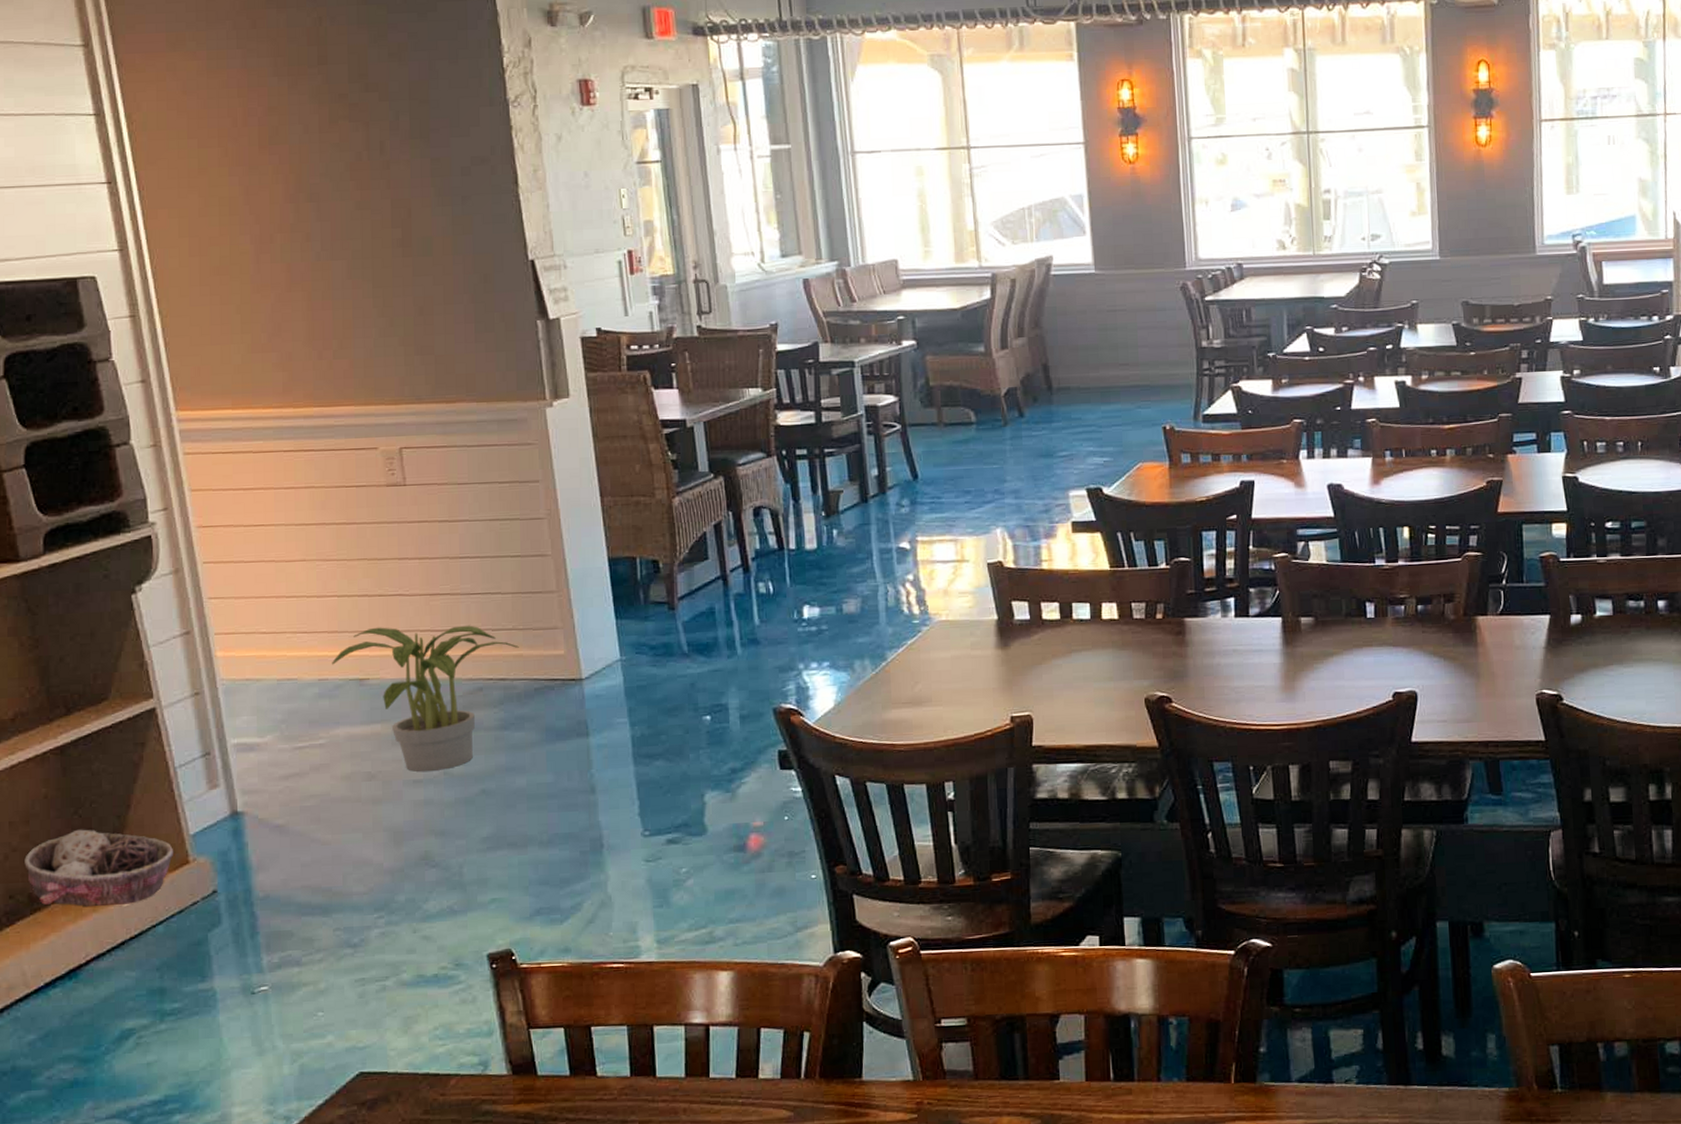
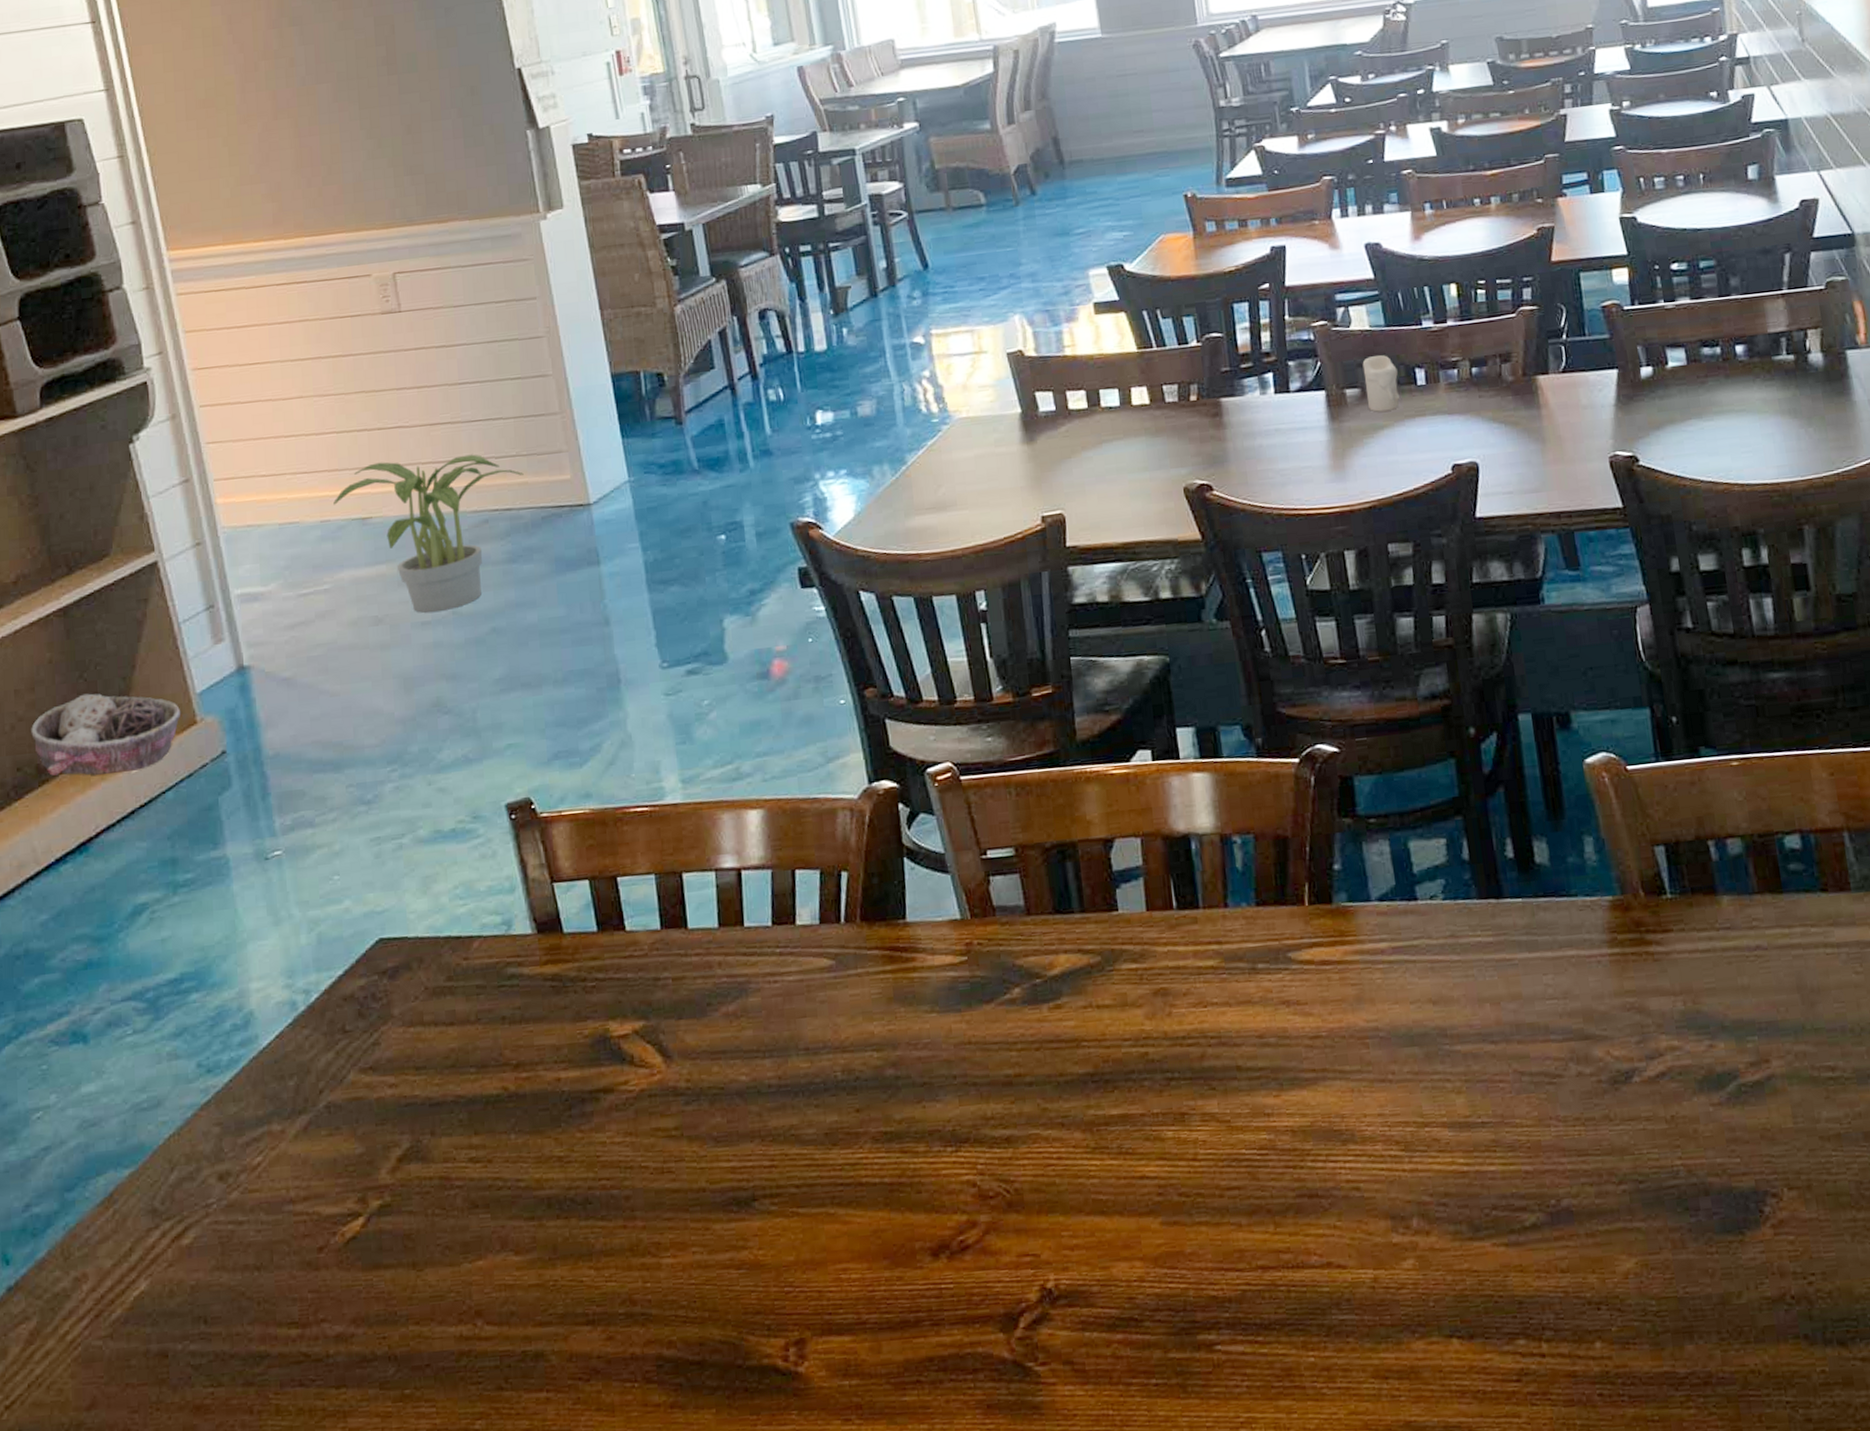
candle: none [1318,588,1351,640] -> present [1362,355,1401,412]

